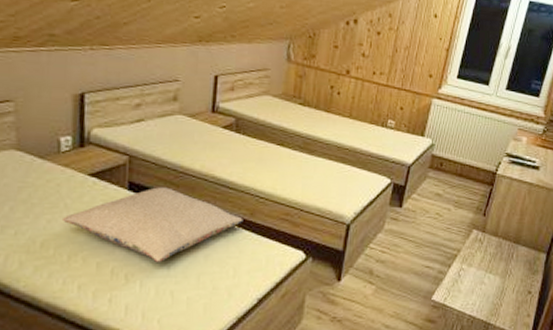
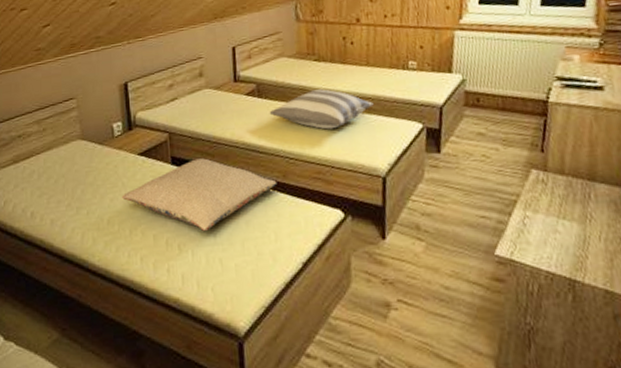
pillow: none [245,133,350,174] -> present [269,89,374,130]

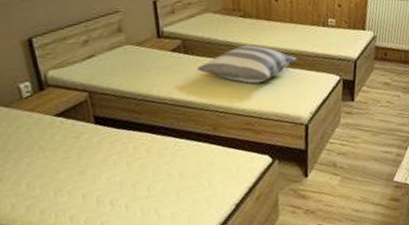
pillow: present [121,158,277,232] -> none [39,116,208,187]

